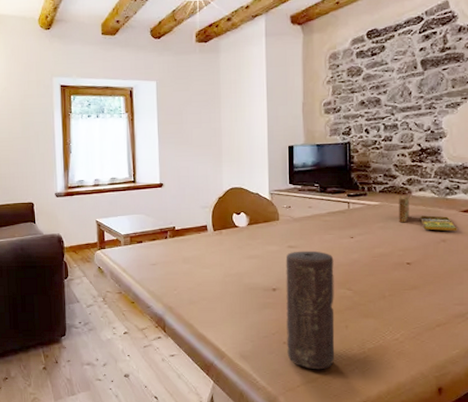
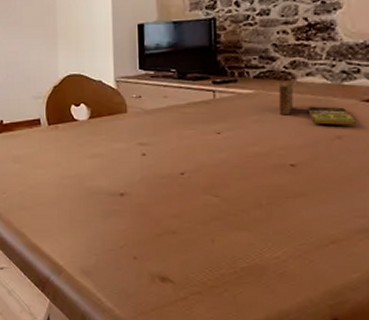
candle: present [286,251,335,370] -> none [135,149,198,292]

